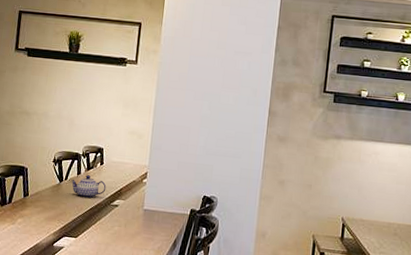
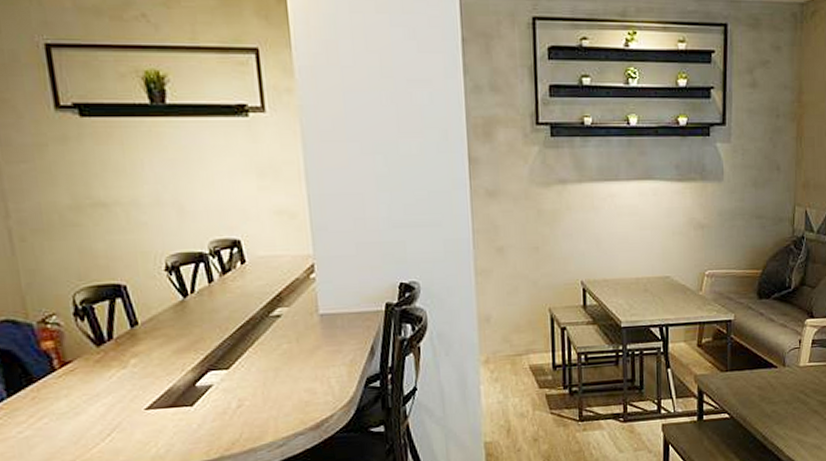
teapot: present [71,175,106,198] -> none [200,281,258,313]

